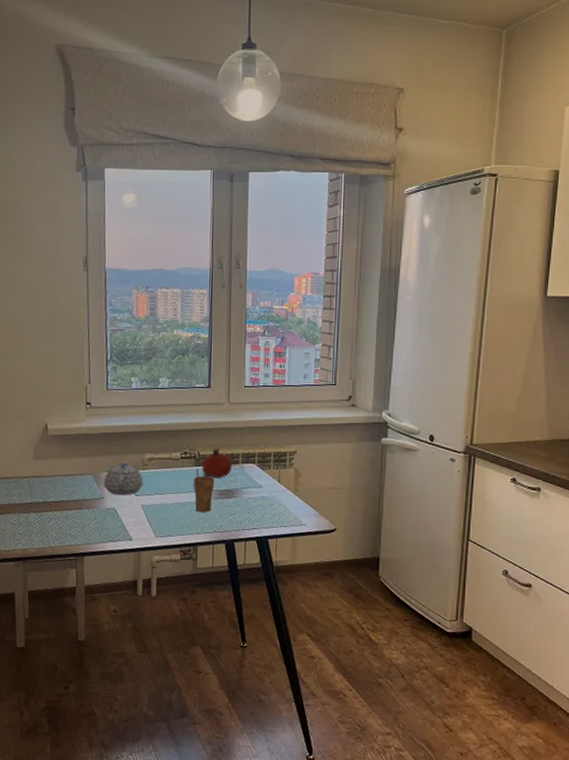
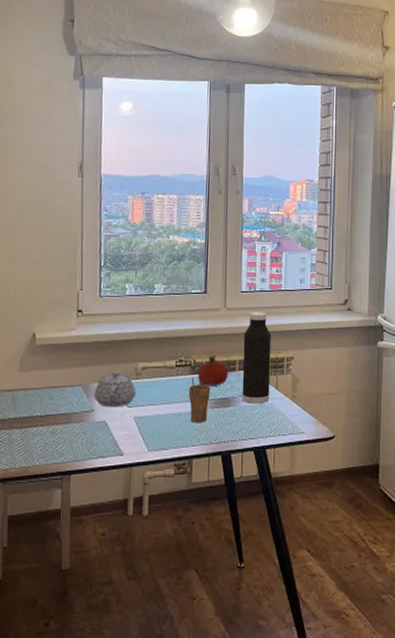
water bottle: none [245,406,274,496] -> present [242,312,271,404]

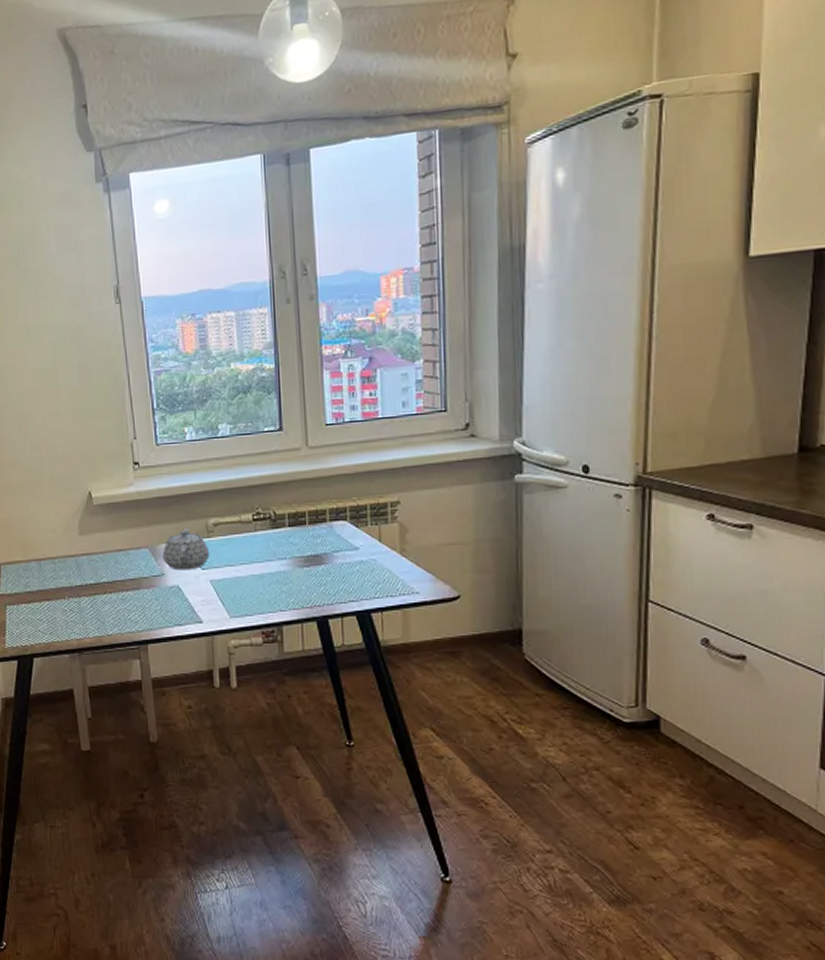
cup: present [188,377,210,422] -> none [270,532,297,584]
fruit: present [197,355,229,386] -> none [279,504,319,542]
water bottle: present [242,312,271,404] -> none [333,448,372,560]

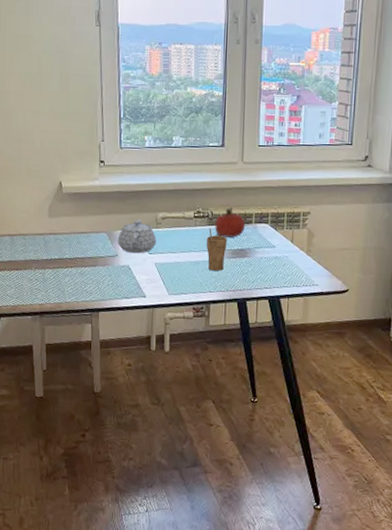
cup: none [270,532,297,584] -> present [206,228,227,271]
fruit: none [279,504,319,542] -> present [215,207,246,237]

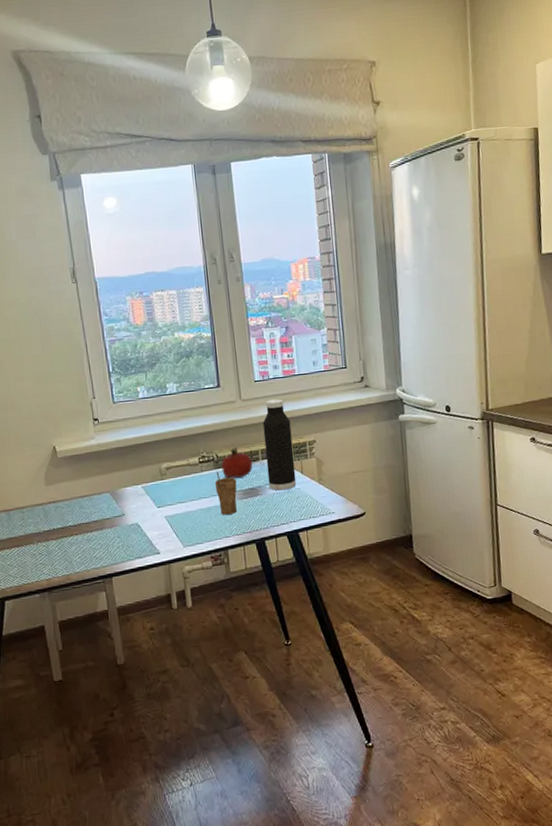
teapot: present [117,219,157,254] -> none [122,472,164,510]
water bottle: none [258,166,288,256] -> present [262,399,297,491]

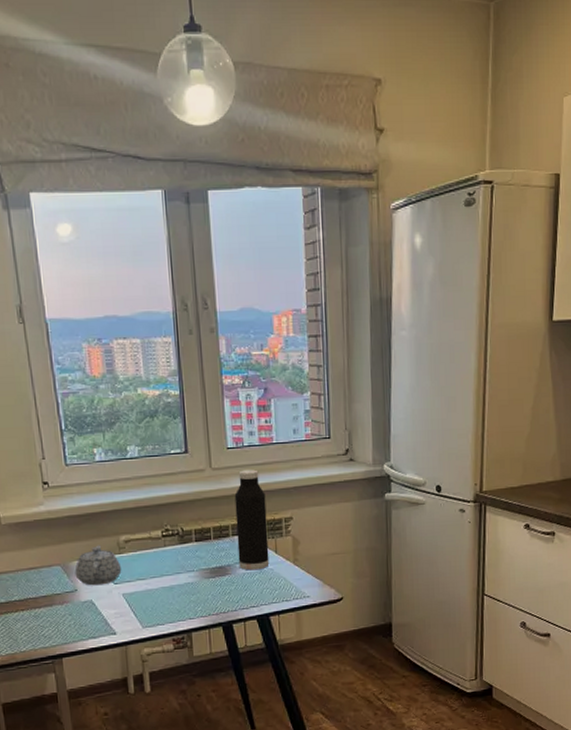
teapot: none [122,472,164,510] -> present [74,545,122,586]
cup: present [214,471,237,515] -> none [179,547,204,595]
fruit: present [221,447,253,479] -> none [187,521,222,555]

